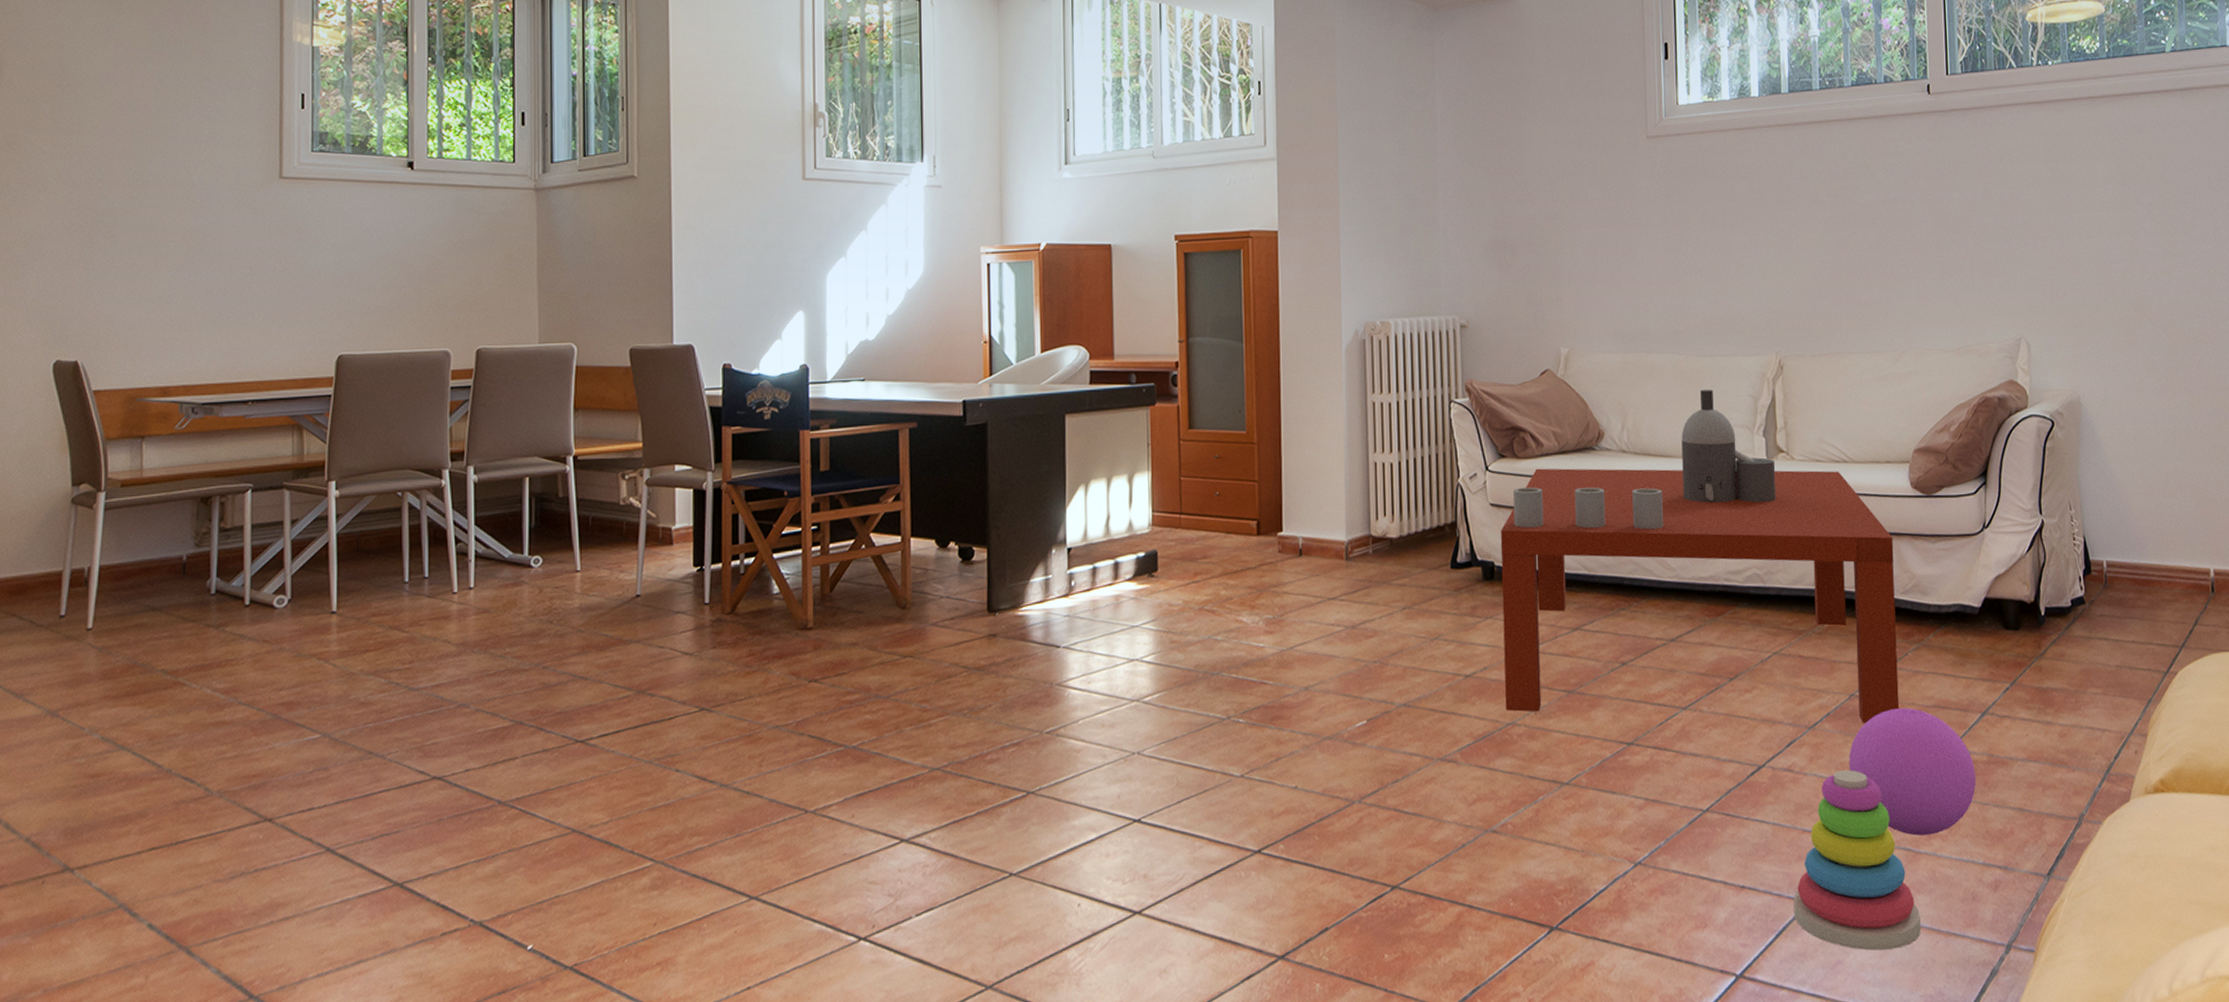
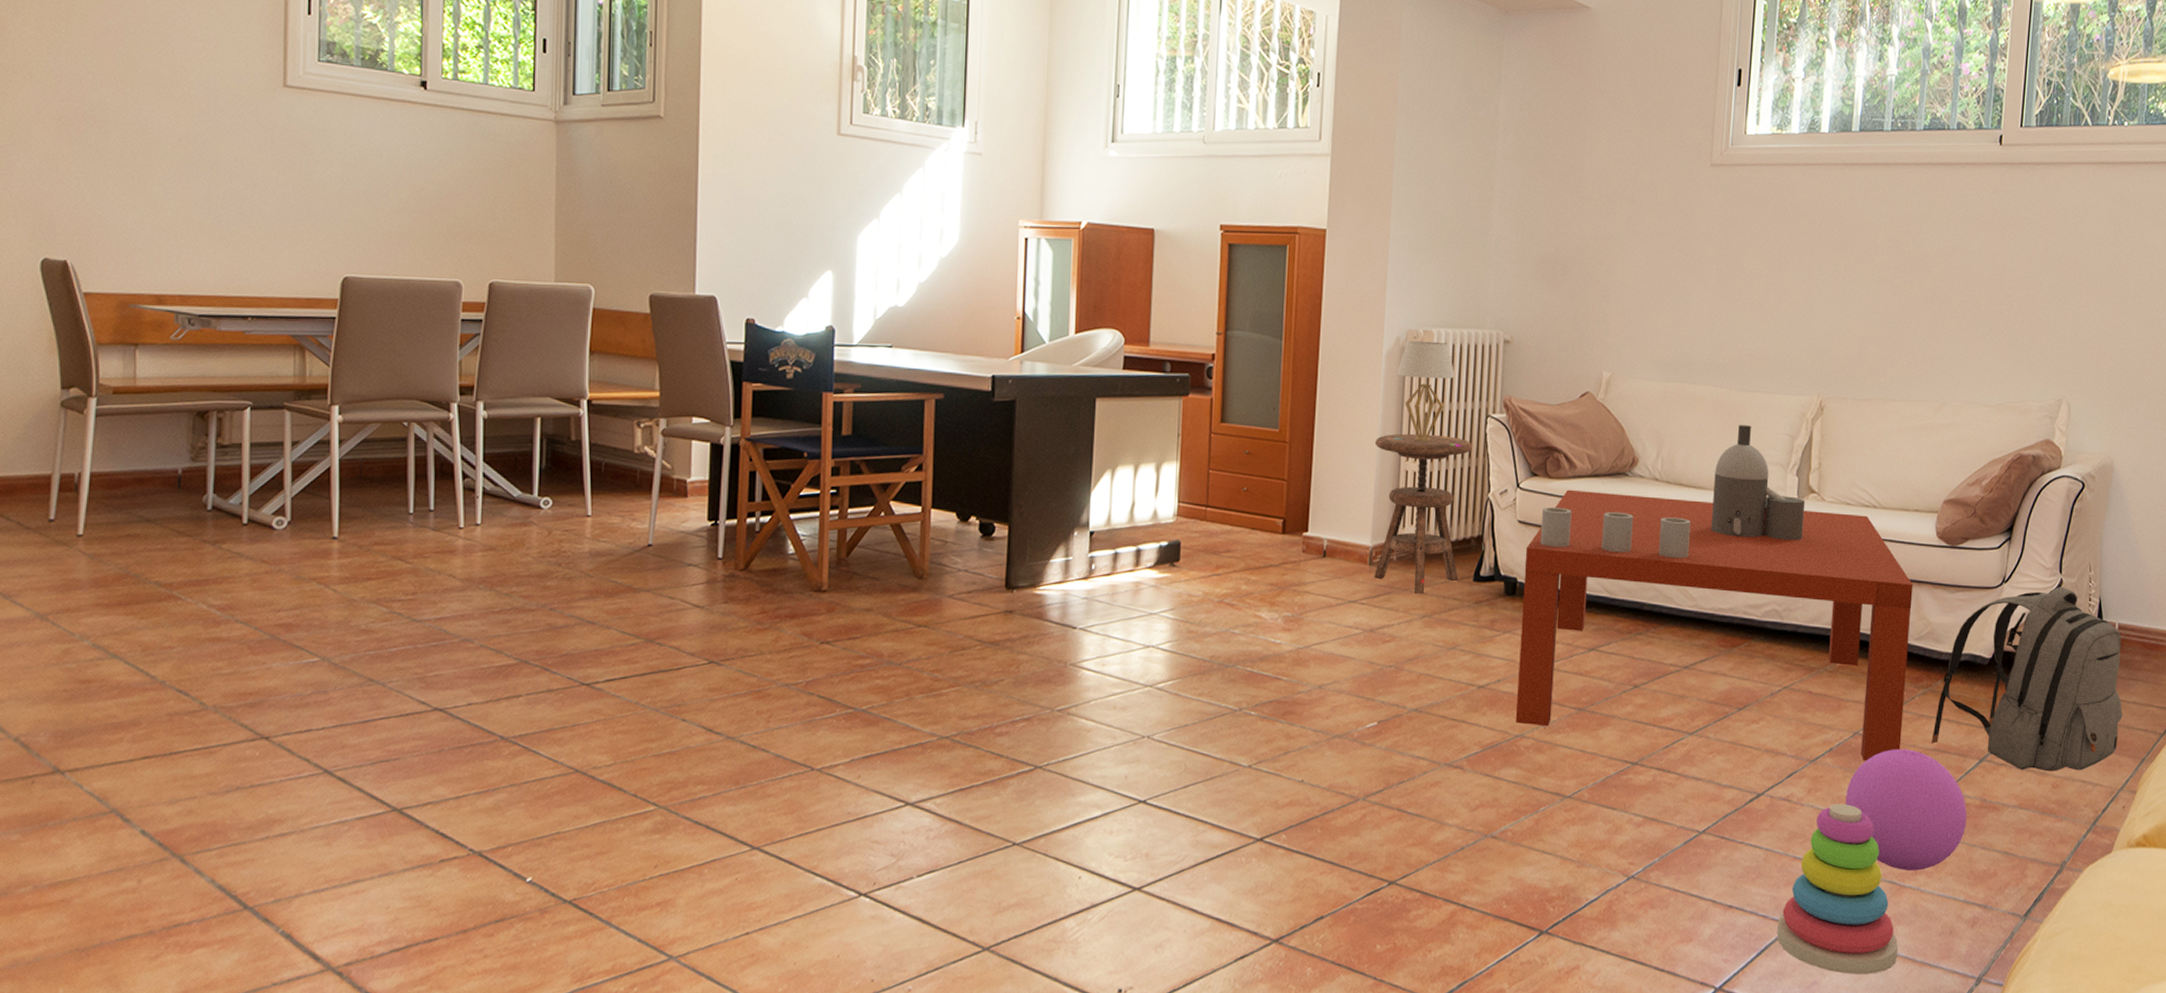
side table: none [1342,424,1438,586] -> present [1374,433,1472,594]
table lamp: none [1358,332,1415,432] -> present [1397,340,1455,442]
backpack: none [1930,527,2123,721] -> present [1931,586,2123,772]

